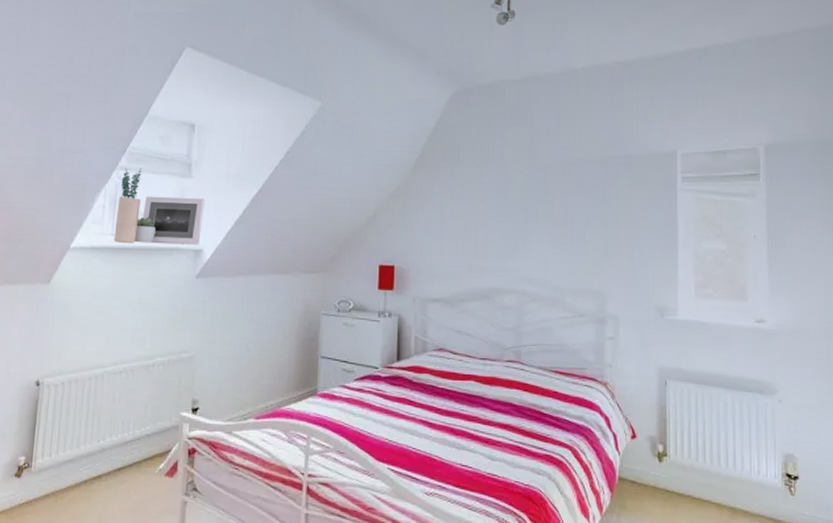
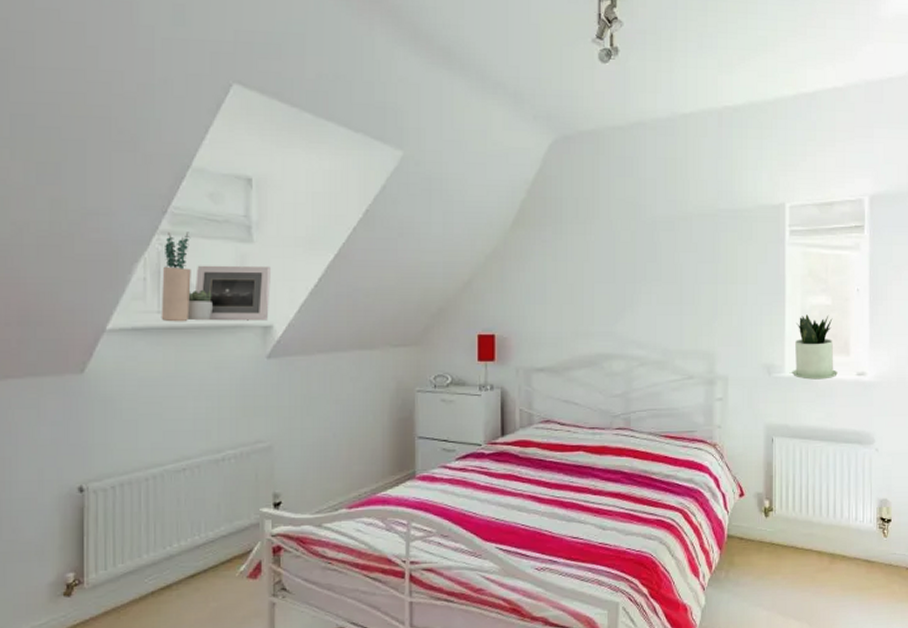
planter: none [685,259,735,325] -> present [792,314,838,380]

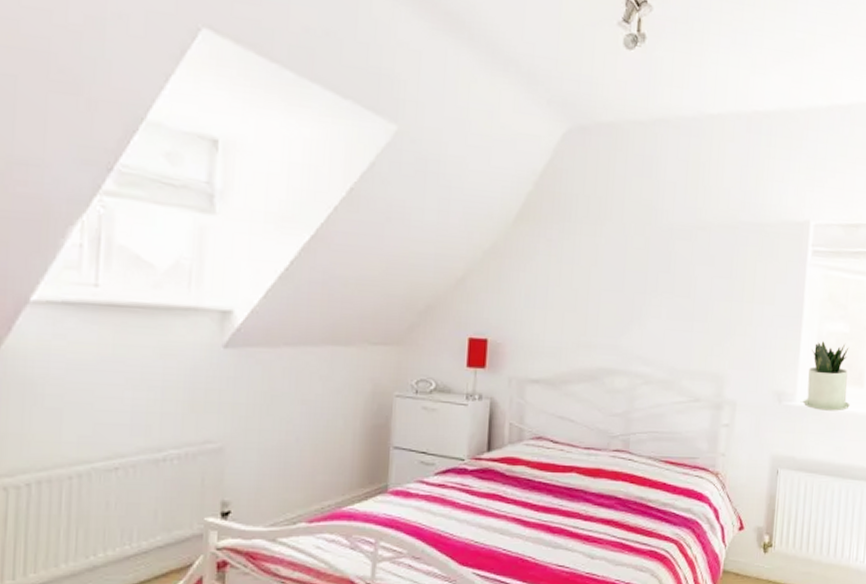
vase: present [161,232,191,322] -> none [98,194,140,300]
succulent plant: present [188,289,214,321] -> none [131,263,164,300]
picture frame: present [196,265,271,321] -> none [141,234,234,305]

